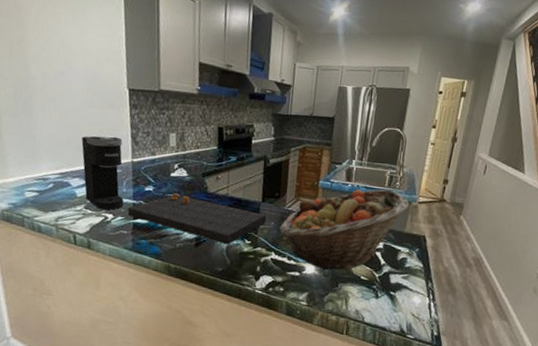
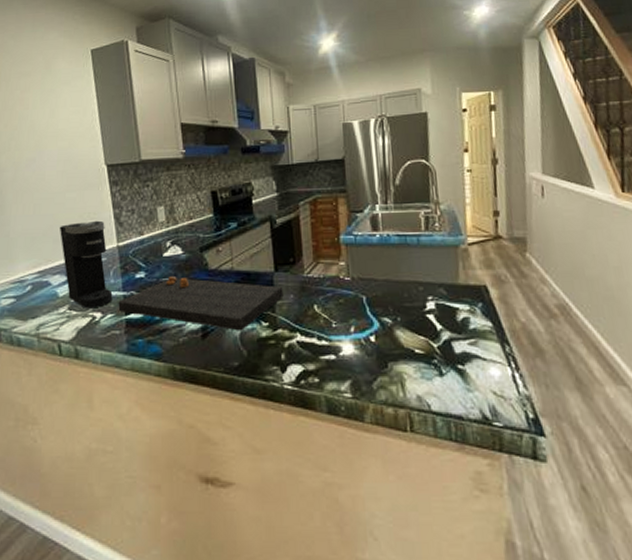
fruit basket: present [280,189,410,271] -> none [302,233,458,348]

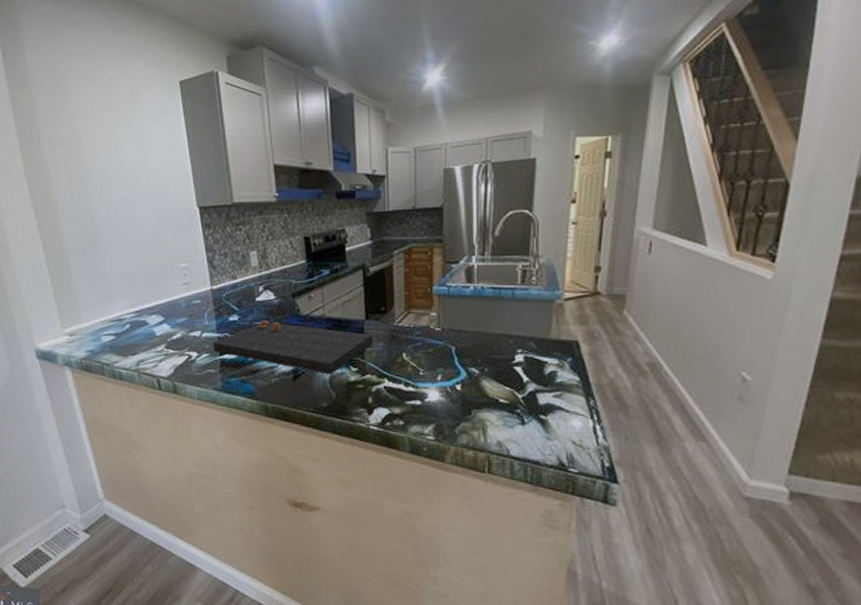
coffee maker: present [60,220,113,309] -> none [155,263,207,348]

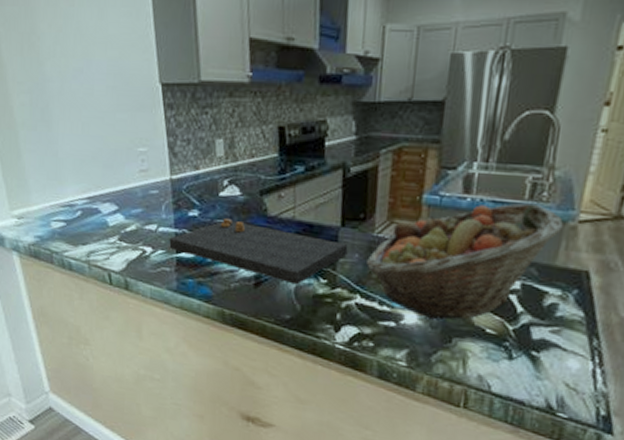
fruit basket: none [391,287,553,396] -> present [367,203,565,320]

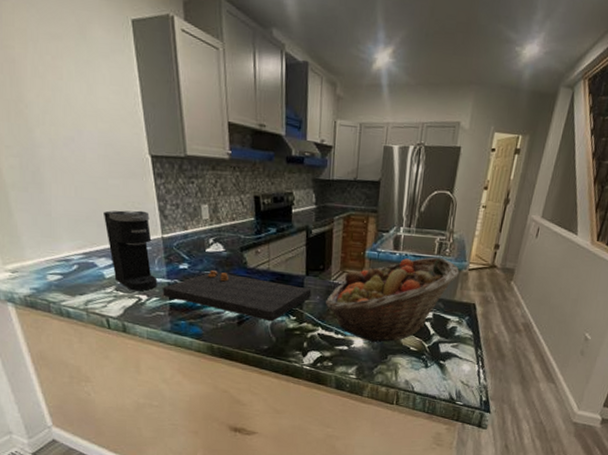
coffee maker: none [110,148,164,242] -> present [104,210,158,291]

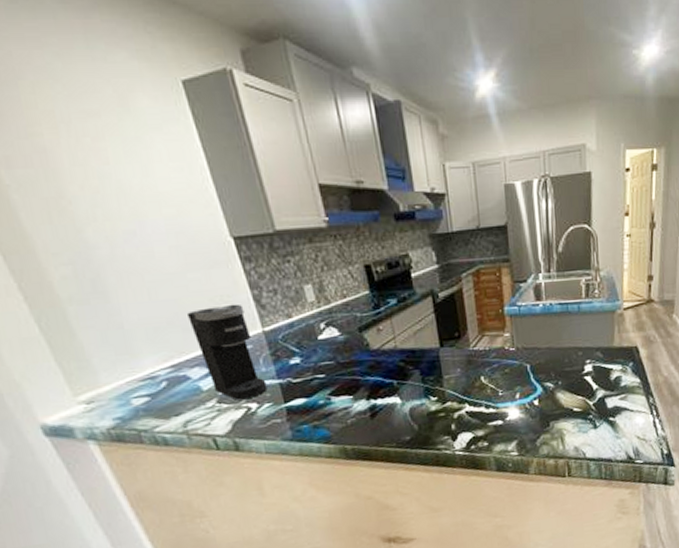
cutting board: present [163,269,312,322] -> none [274,358,451,408]
fruit basket: present [326,257,460,343] -> none [468,300,615,411]

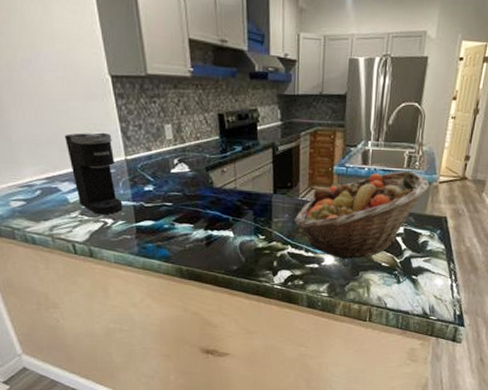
fruit basket: none [468,300,615,411] -> present [295,170,430,260]

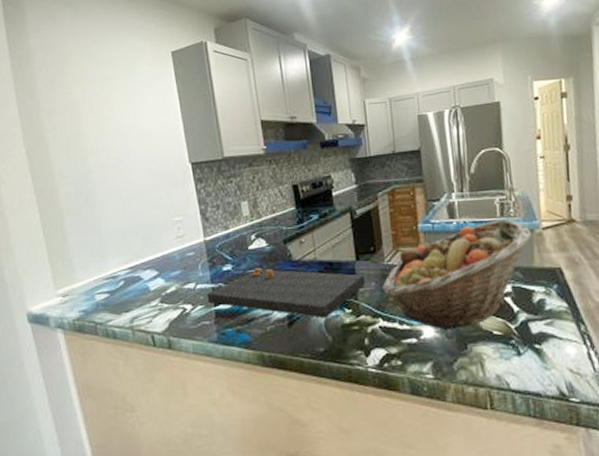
coffee maker: present [65,132,123,215] -> none [149,216,202,301]
cutting board: none [128,190,280,242] -> present [207,267,365,319]

